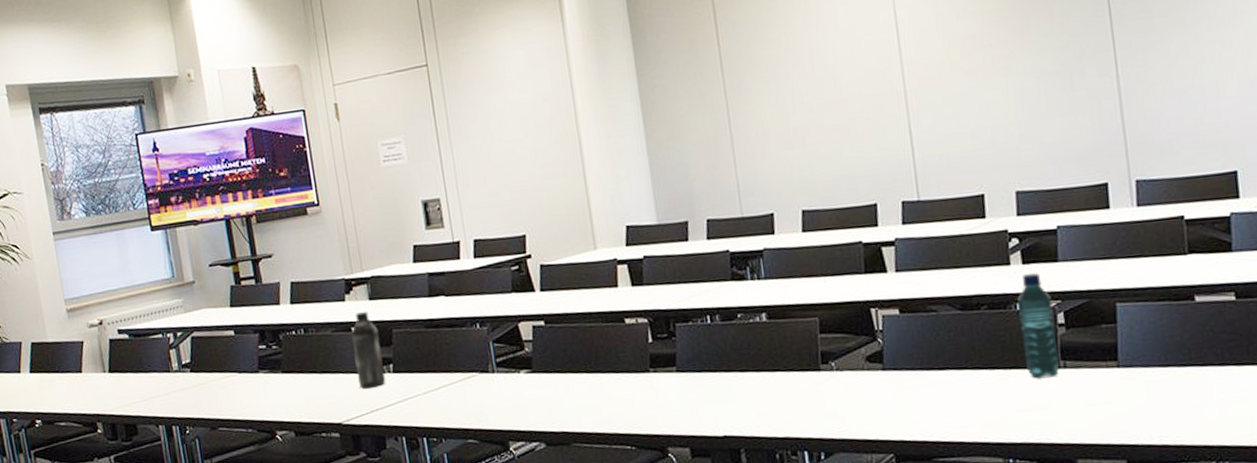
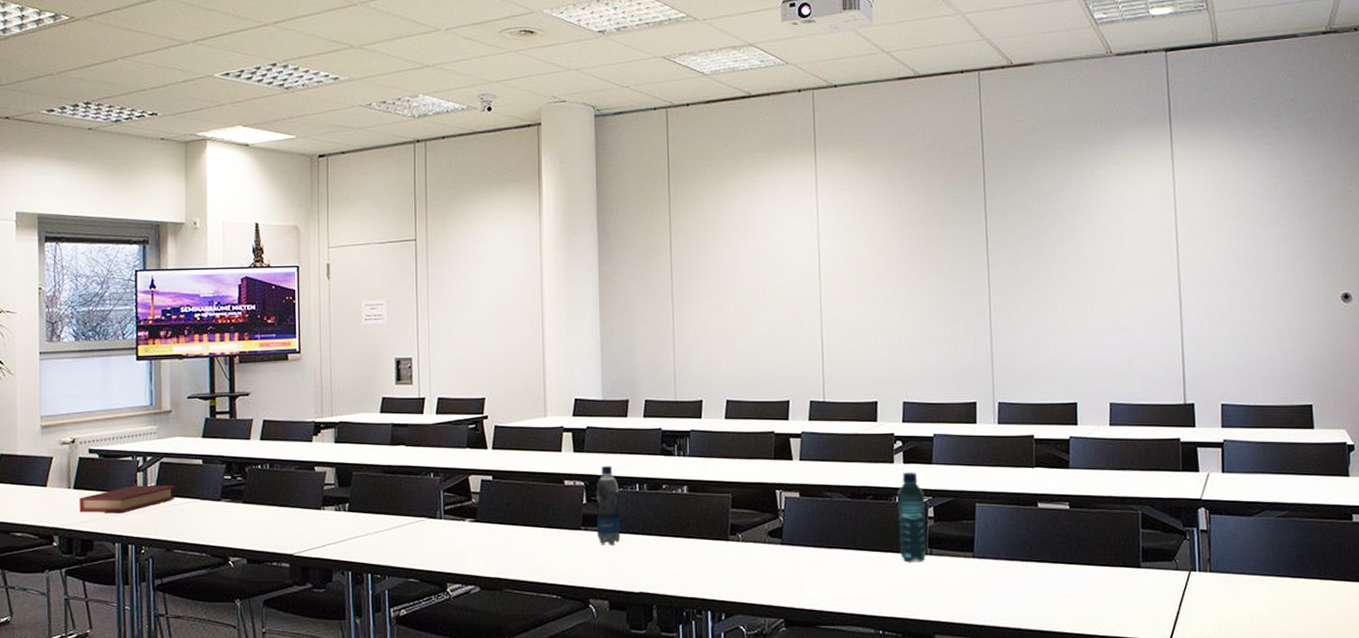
book: none [116,360,212,397] -> present [79,485,175,514]
water bottle: present [351,311,386,389] -> none [314,452,341,524]
bottle: none [661,297,696,387] -> present [596,465,621,545]

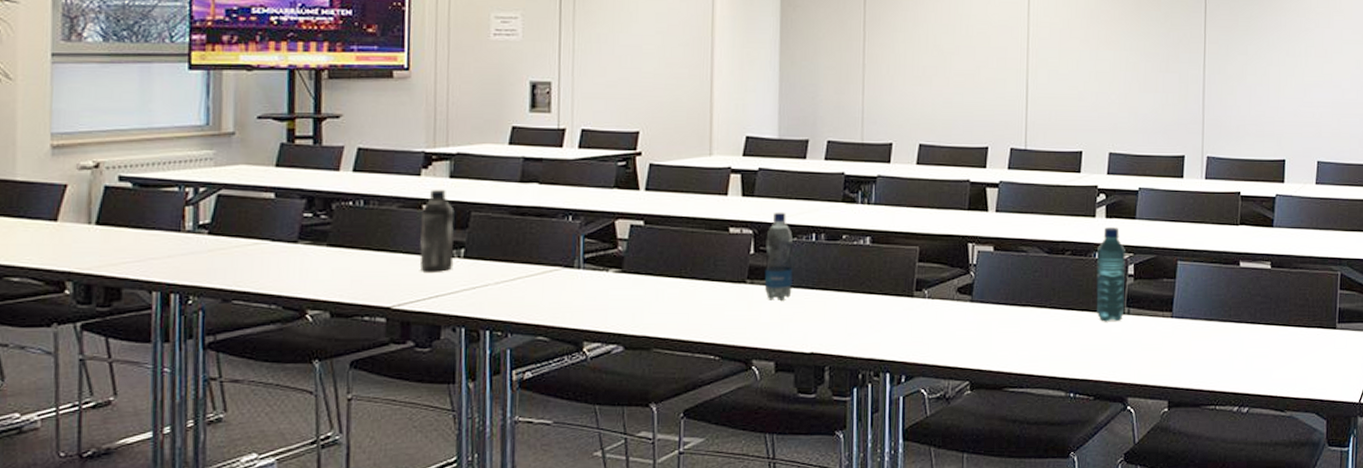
book: present [79,485,175,514] -> none [103,222,237,256]
water bottle: none [314,452,341,524] -> present [419,189,455,272]

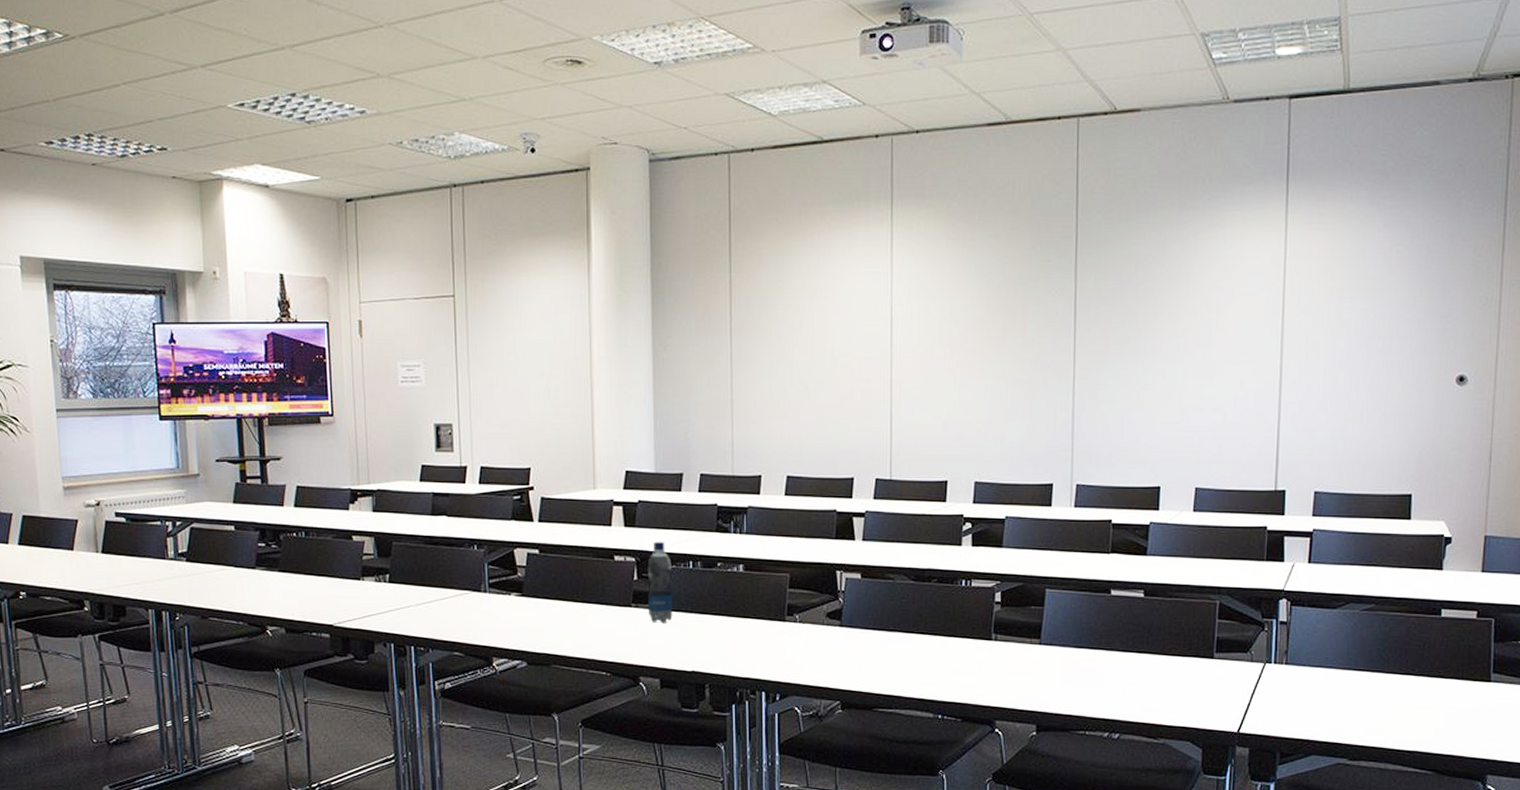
water bottle: present [419,189,455,272] -> none [352,521,381,595]
water bottle: present [1096,227,1125,321] -> none [963,555,992,646]

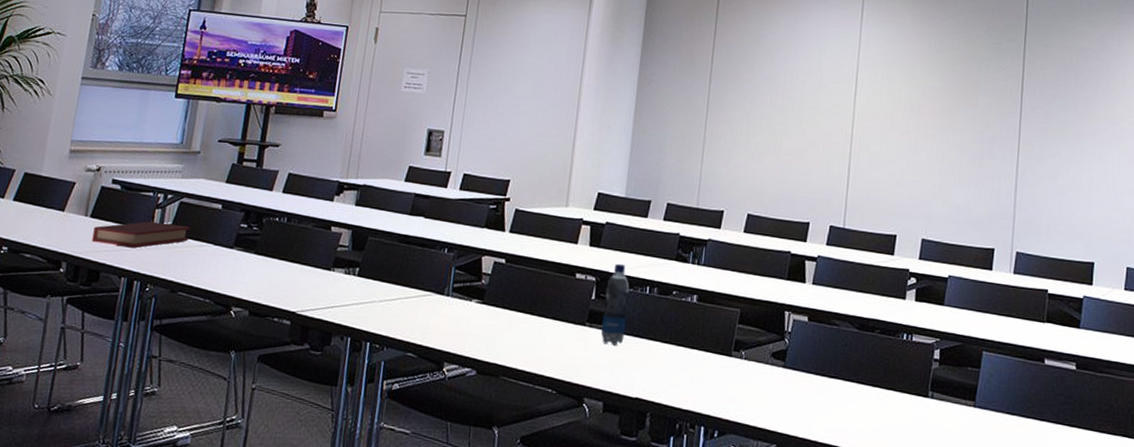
book: none [108,551,208,579] -> present [91,221,190,248]

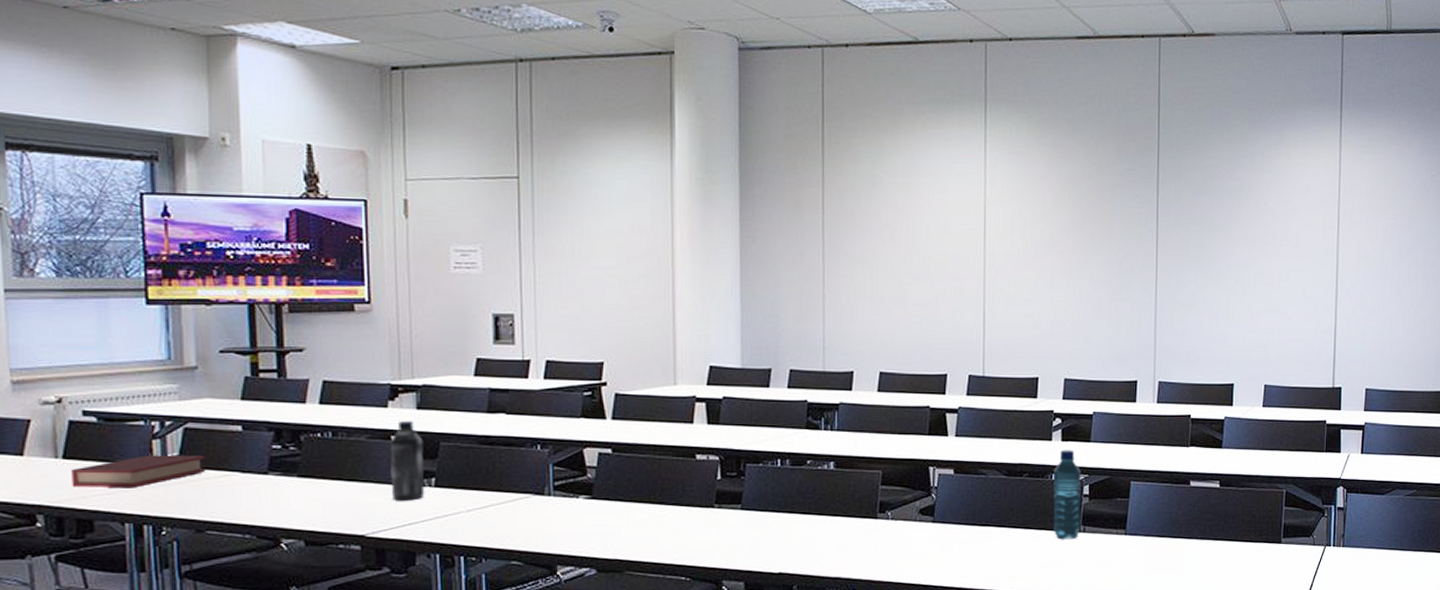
water bottle: none [323,214,356,286] -> present [391,420,425,501]
bottle: present [601,263,630,346] -> none [732,439,759,524]
water bottle: none [900,310,932,404] -> present [1053,450,1081,539]

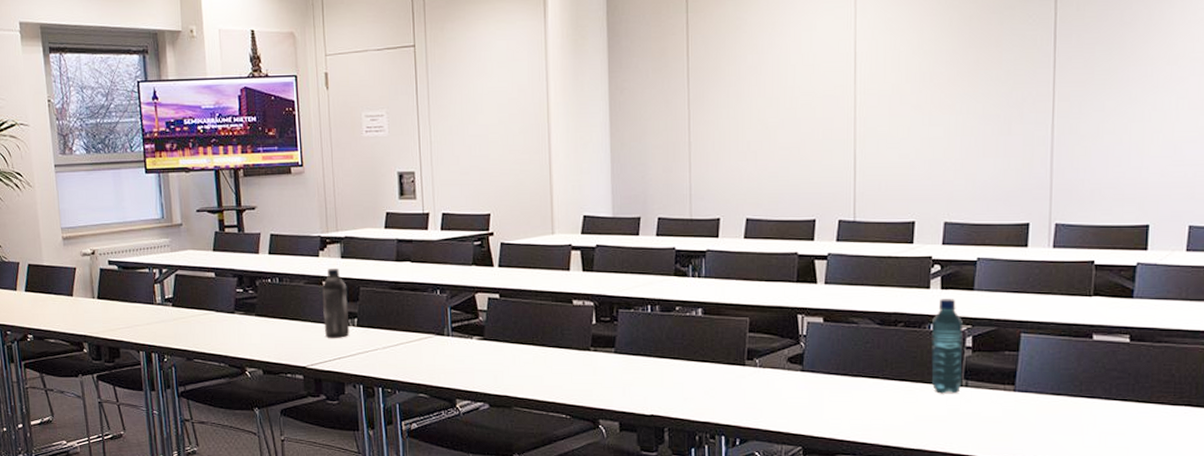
book: present [72,454,206,489] -> none [103,296,192,323]

